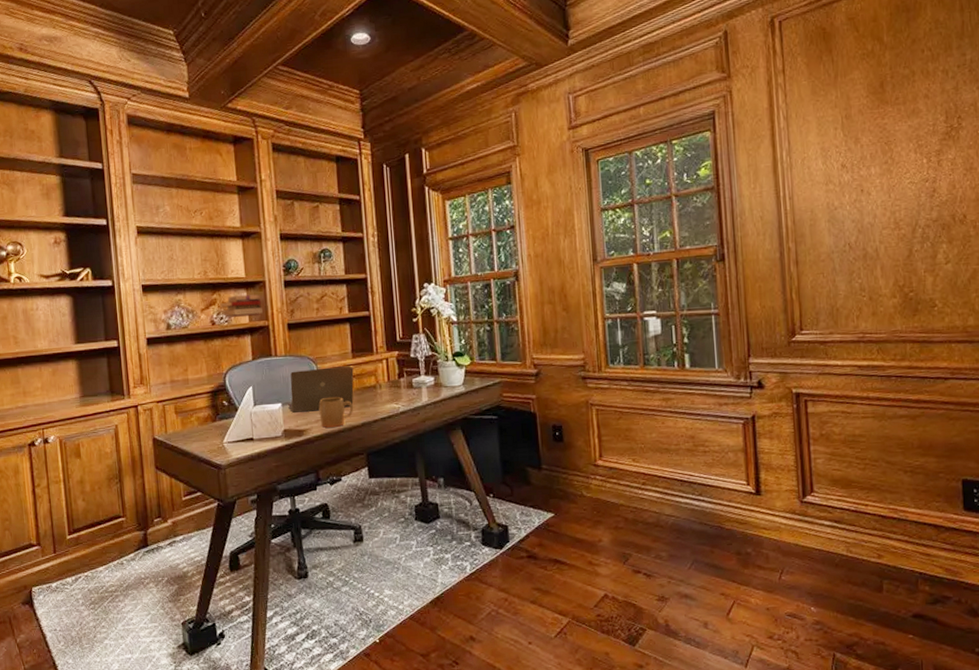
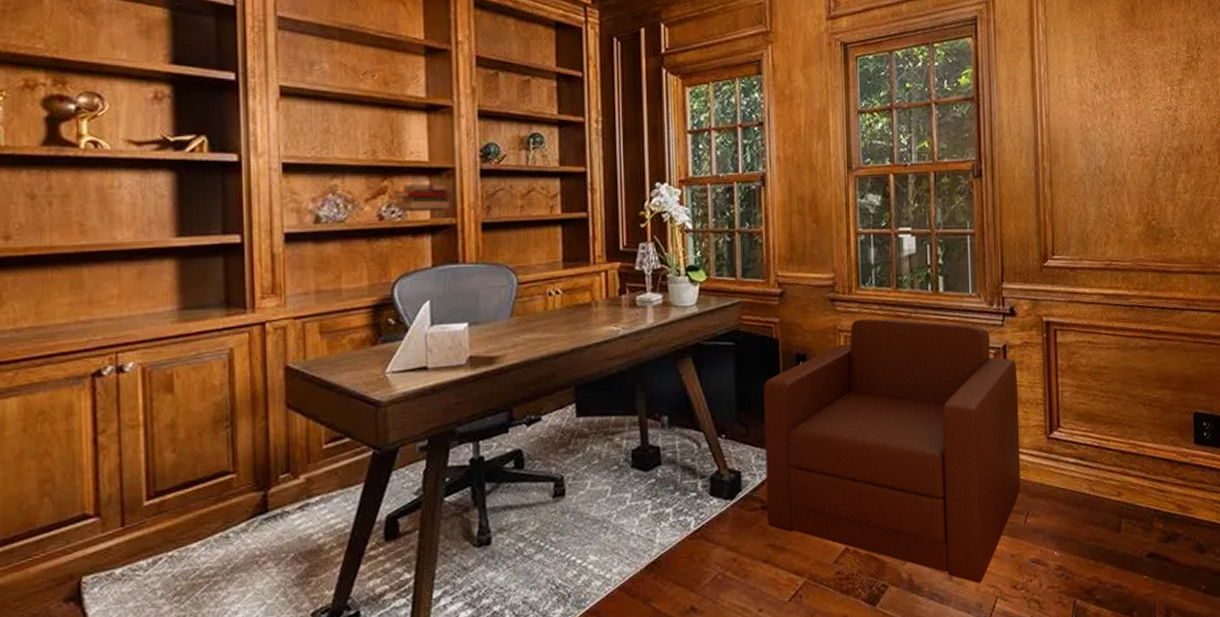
laptop: present [287,366,354,414] -> none [475,278,564,336]
mug: present [318,396,353,428] -> none [517,315,561,354]
armchair: none [524,393,775,632] -> present [763,318,1021,584]

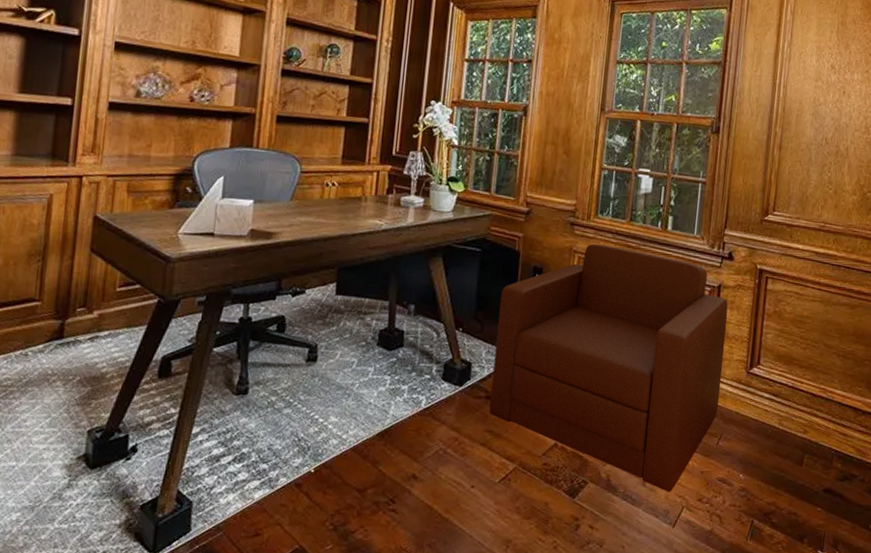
books: present [392,184,449,213] -> none [204,74,252,101]

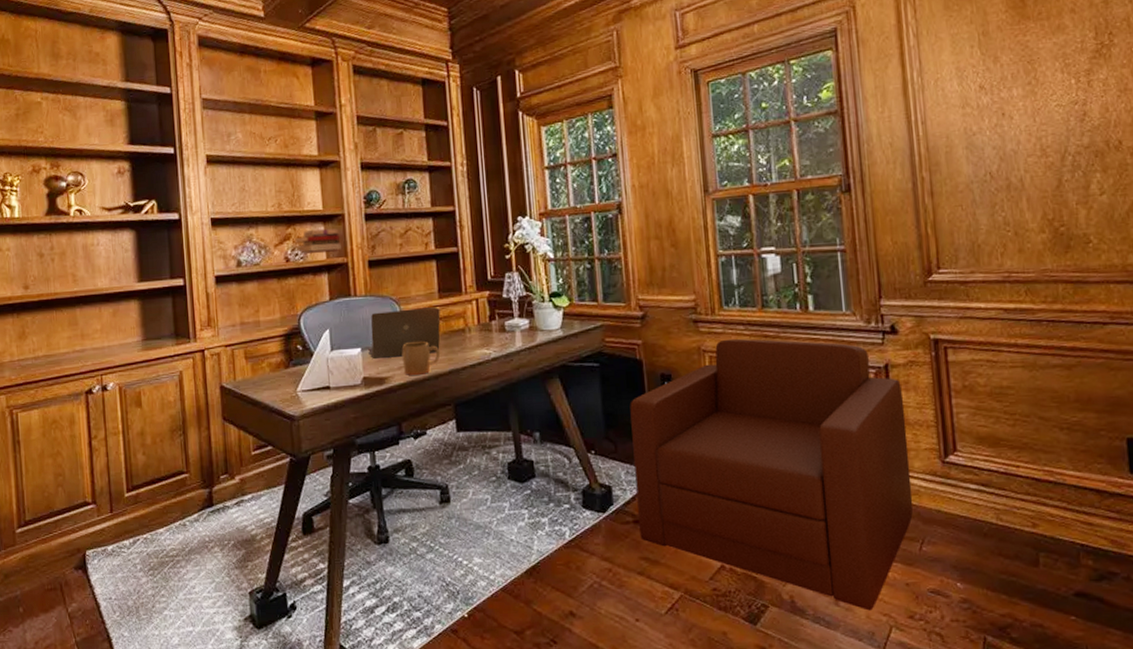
books: none [204,74,252,101] -> present [295,228,341,255]
laptop: none [260,167,341,215] -> present [367,307,441,360]
mug: none [293,201,332,235] -> present [402,341,440,375]

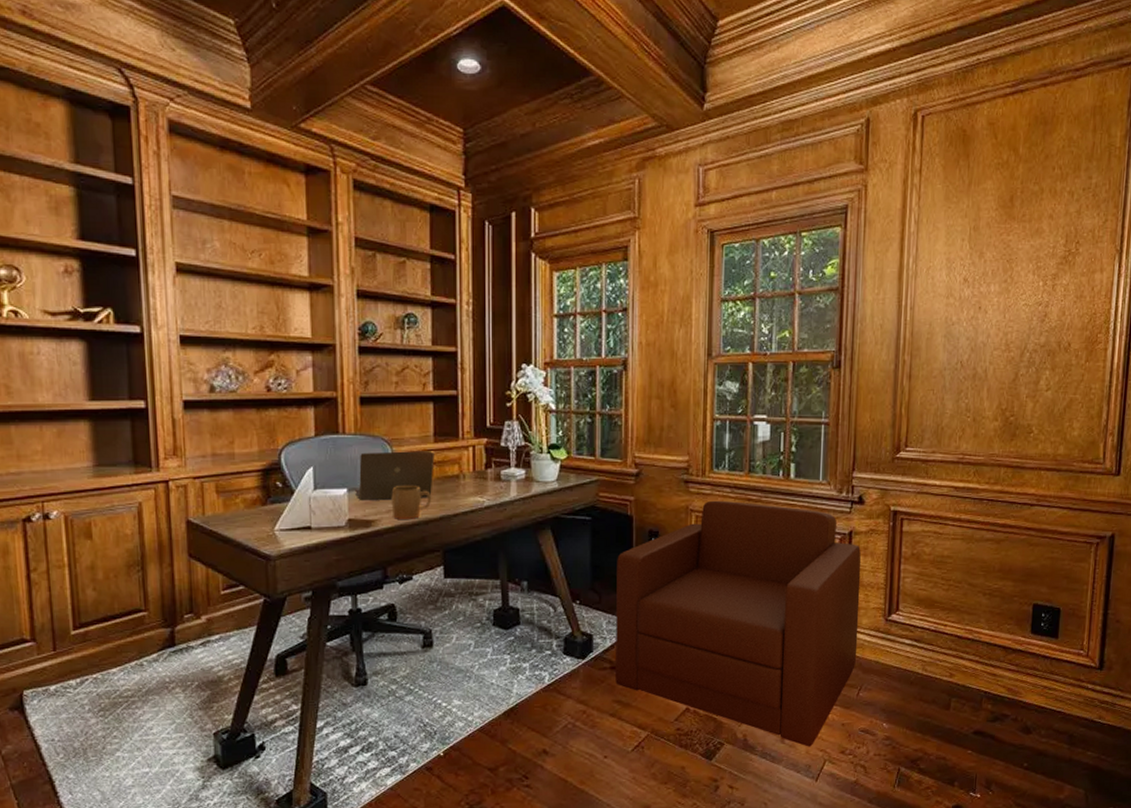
books: present [295,228,341,255] -> none [278,359,330,385]

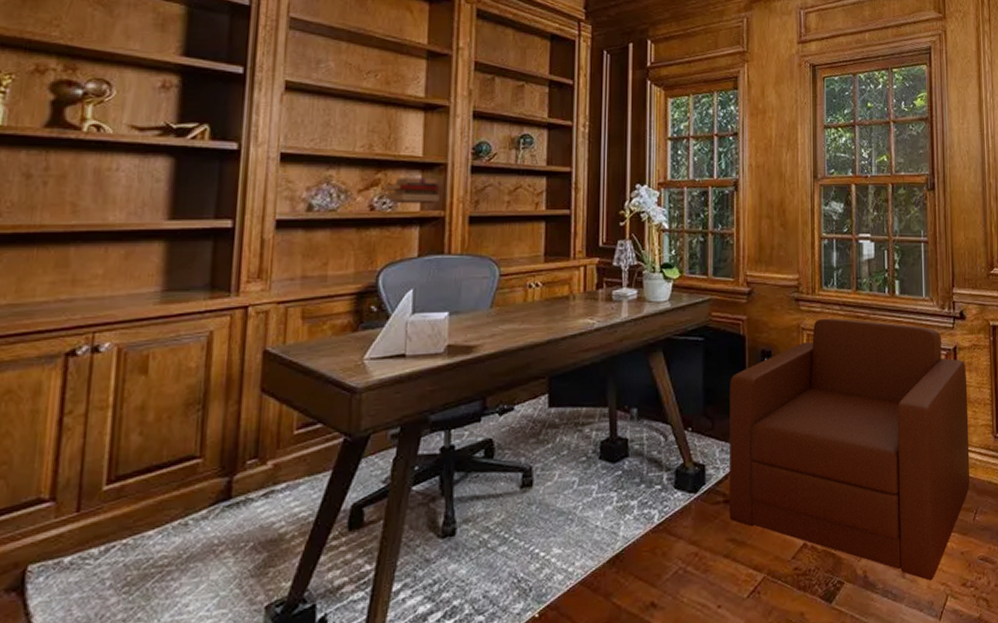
books: none [278,359,330,385] -> present [384,178,439,204]
laptop: present [354,451,435,502] -> none [456,271,544,326]
mug: present [391,484,431,519] -> none [495,307,538,344]

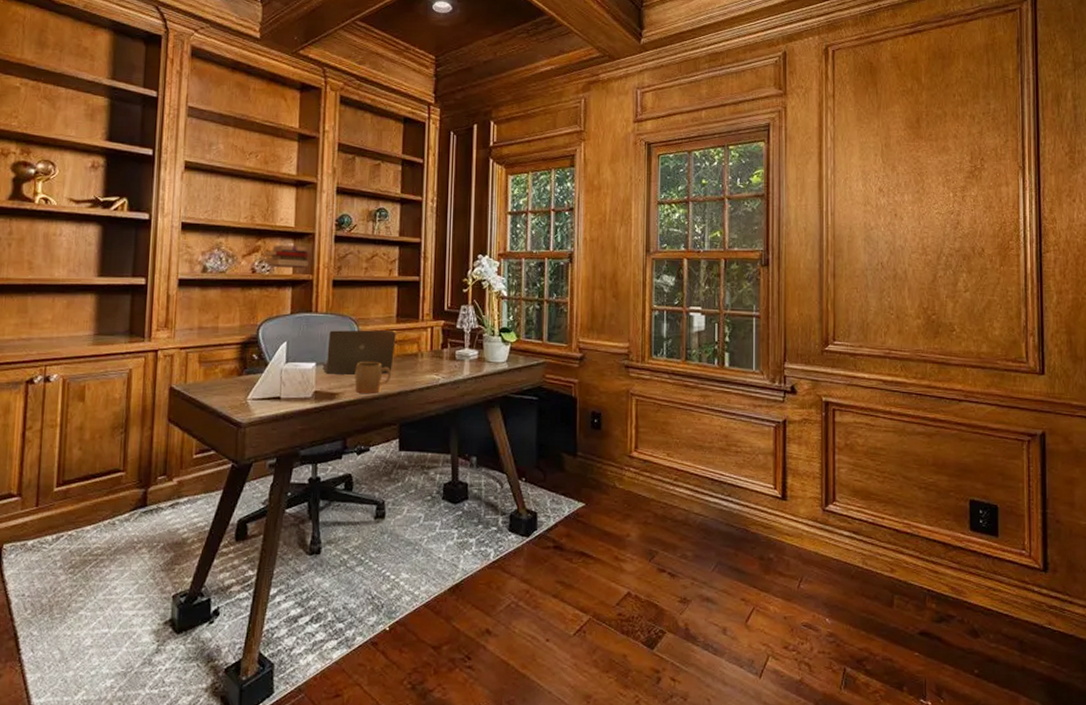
laptop: none [456,271,544,326] -> present [321,330,396,375]
mug: none [495,307,538,344] -> present [354,361,391,393]
armchair: present [729,318,971,581] -> none [558,385,796,640]

